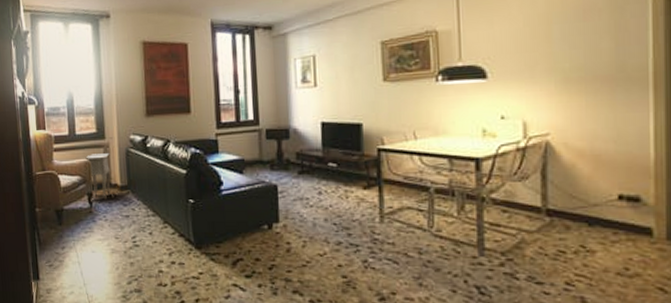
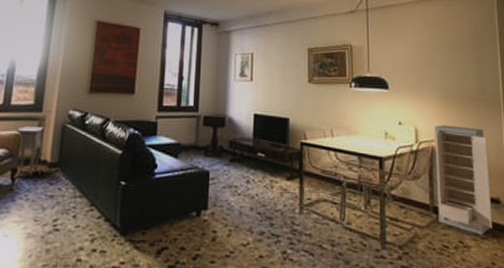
storage cabinet: none [550,114,629,239] -> present [434,125,493,236]

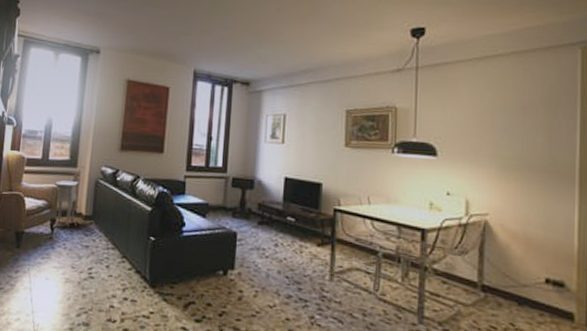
storage cabinet: present [434,125,493,236] -> none [487,197,554,320]

